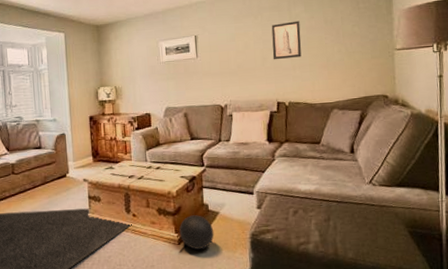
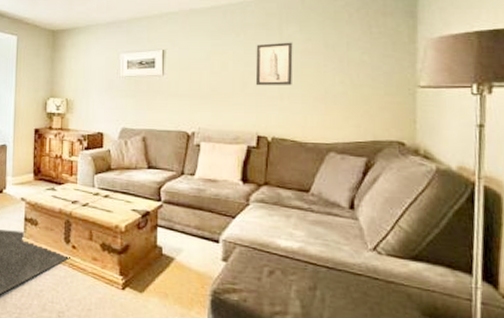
ball: present [179,215,214,249] -> none [124,257,167,299]

